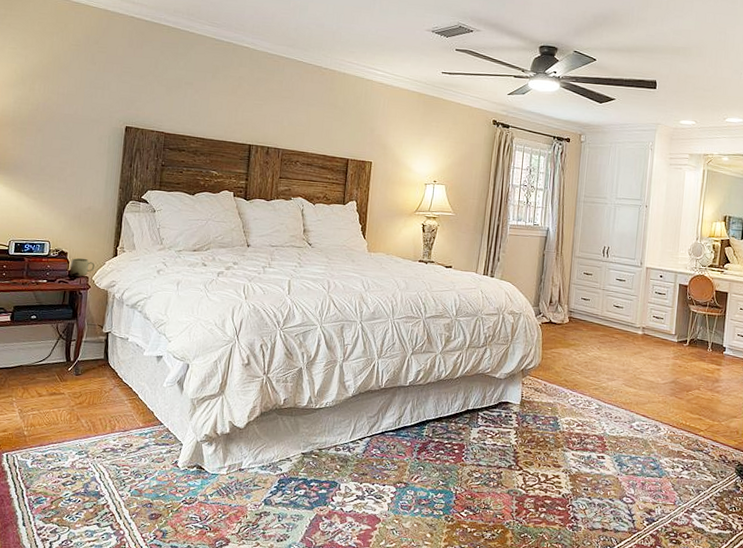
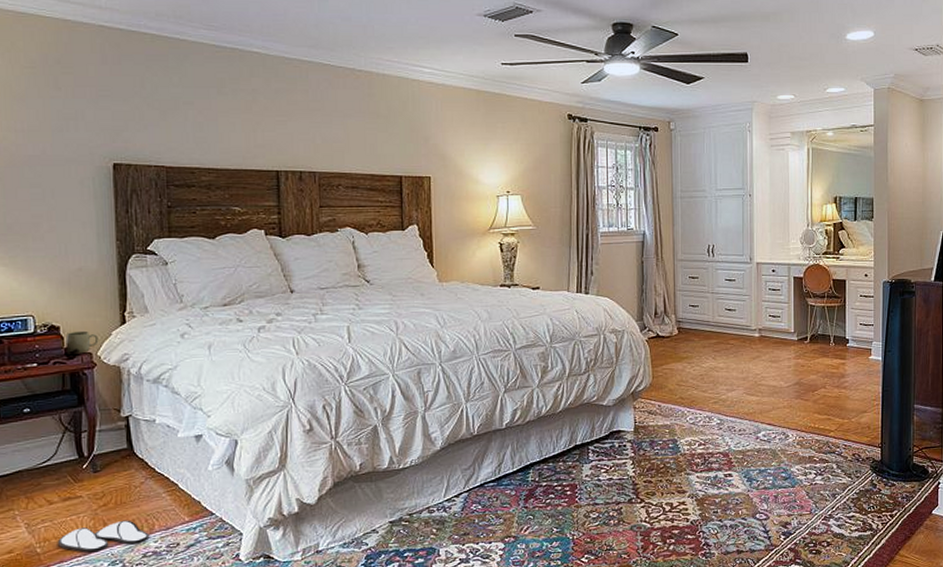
slippers: none [41,418,111,442] -> present [58,520,150,553]

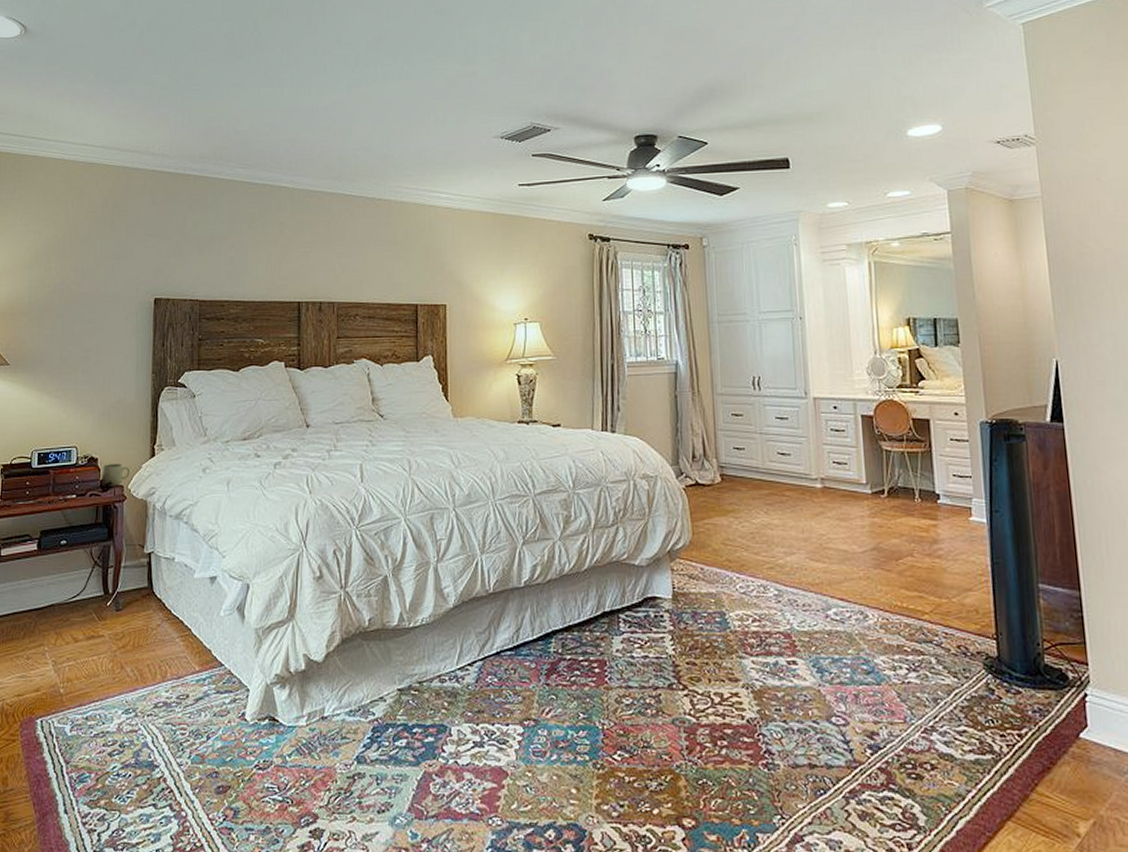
slippers: present [58,520,150,553] -> none [79,664,162,698]

